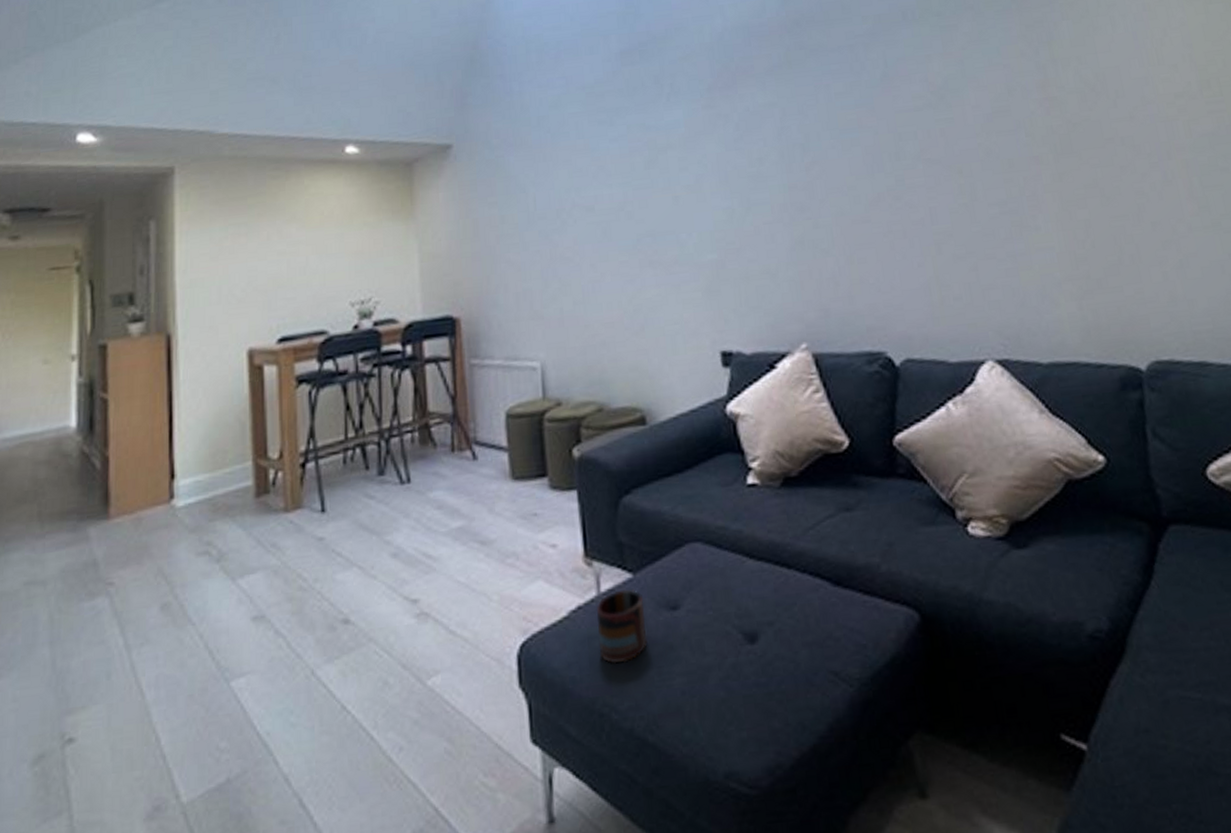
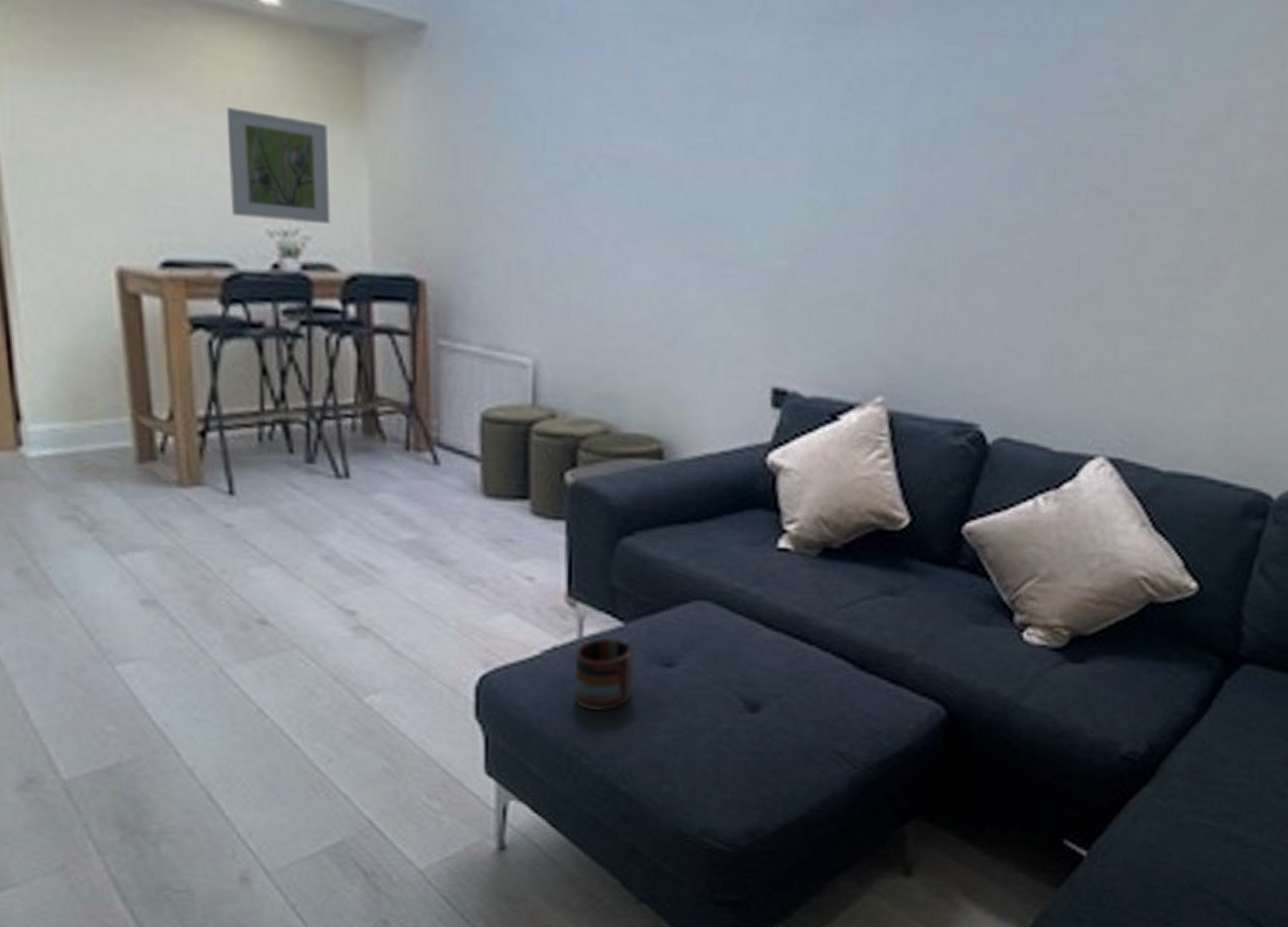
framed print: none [324,221,393,297] -> present [227,107,331,224]

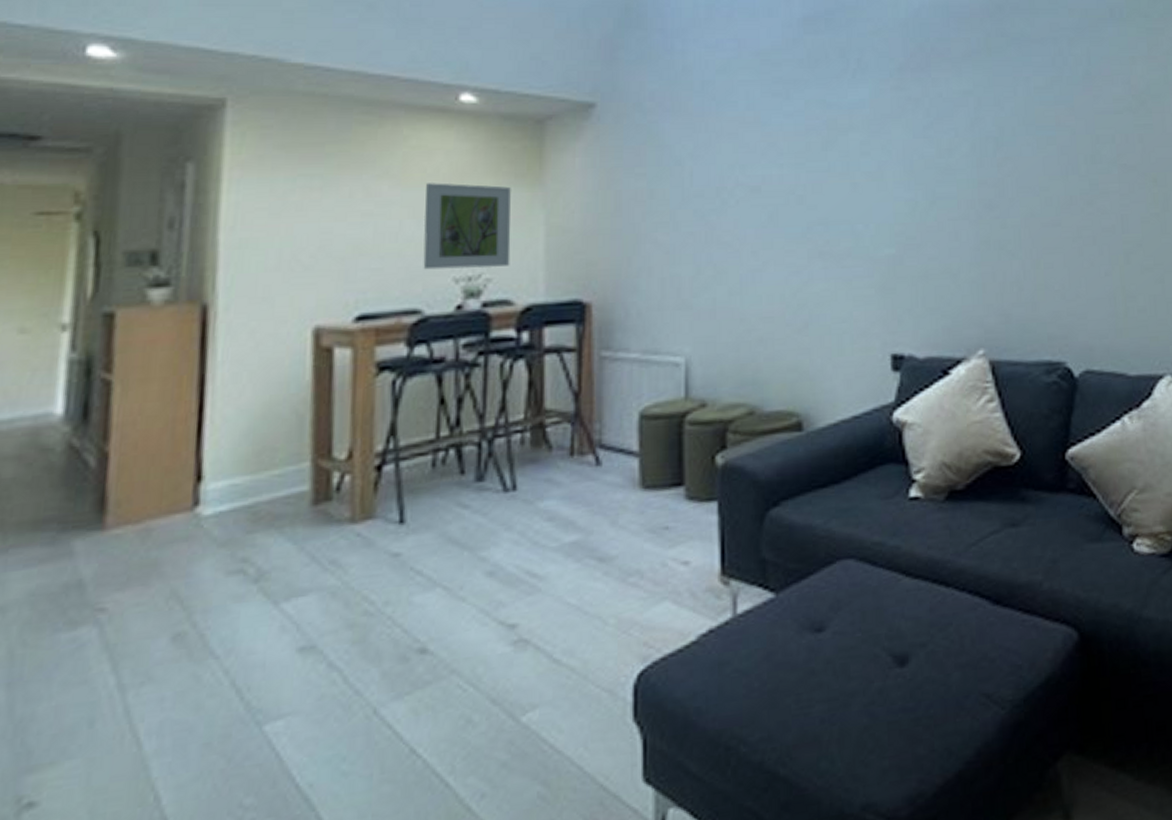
mug: present [575,637,634,711] -> none [730,610,786,692]

